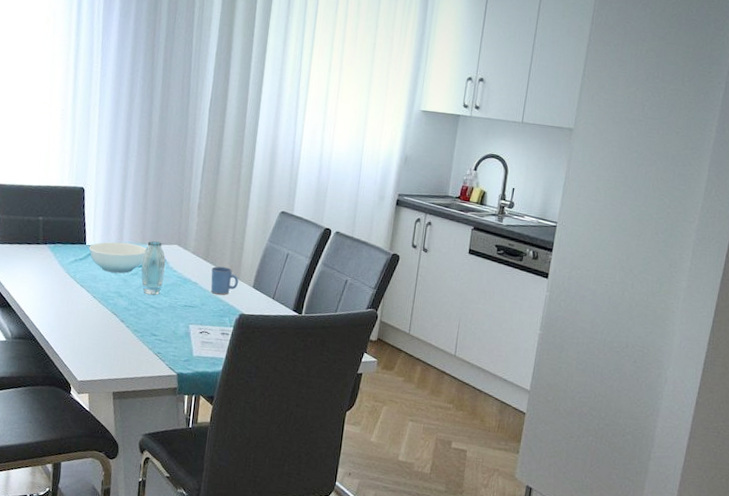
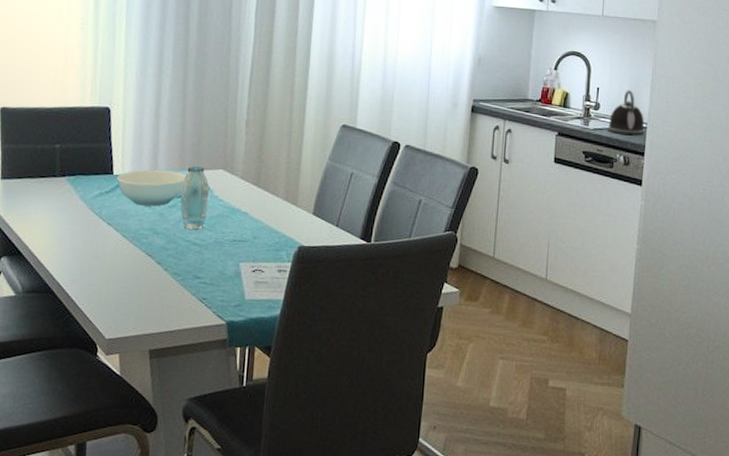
mug: present [210,266,239,295] -> none [263,192,297,226]
kettle: none [520,191,555,234] -> present [608,90,645,136]

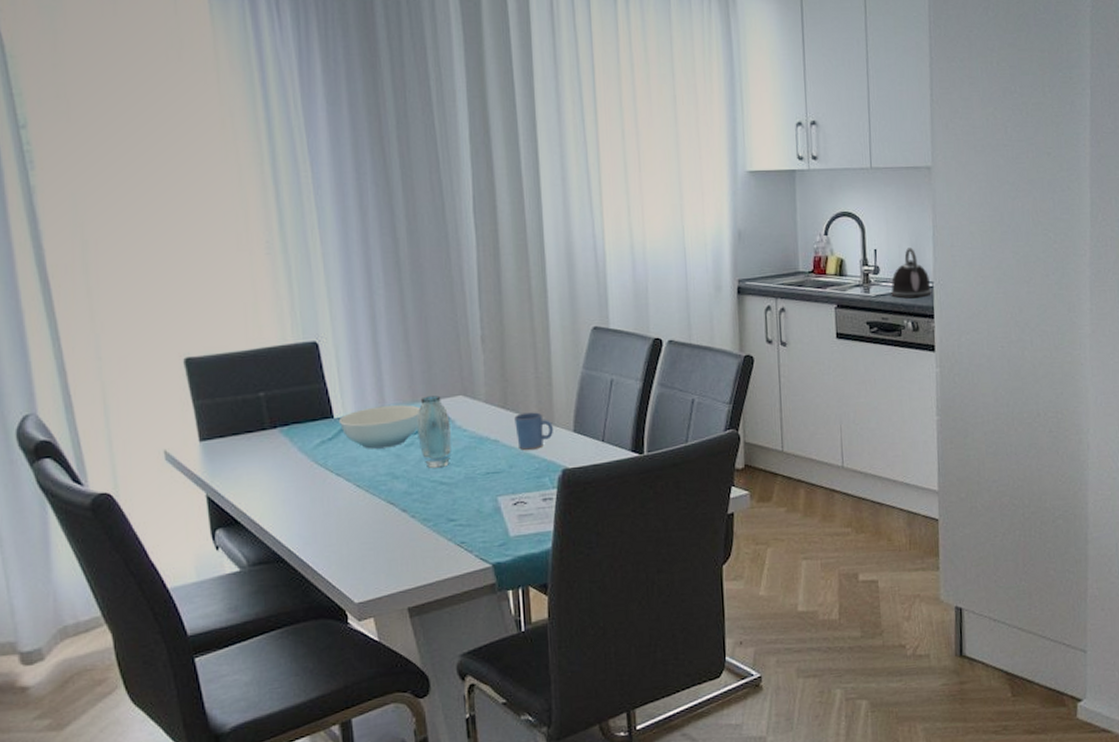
mug: none [263,192,297,226] -> present [514,412,554,451]

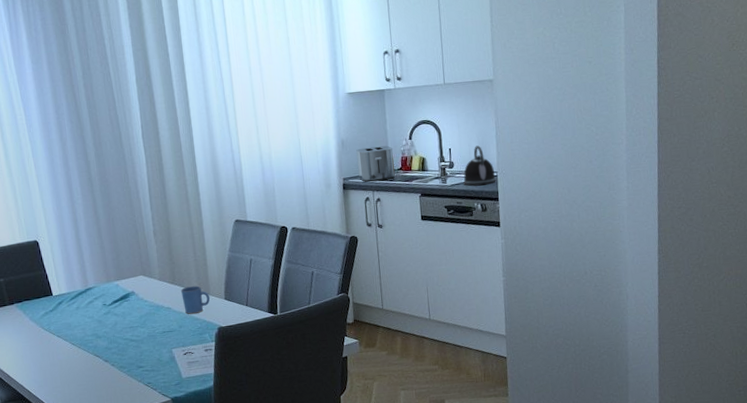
bowl: present [338,405,421,449] -> none [56,284,114,317]
vase: present [417,395,452,468] -> none [111,276,137,330]
toaster: none [757,241,805,287] -> present [356,145,395,183]

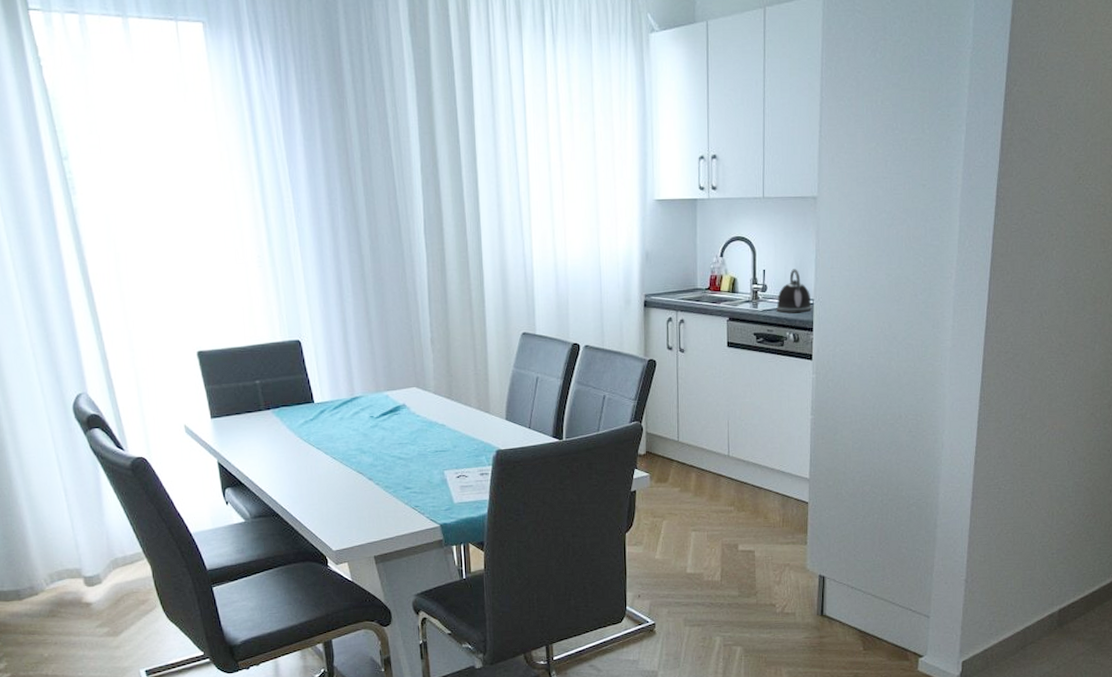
mug: present [181,285,210,315] -> none [458,402,490,434]
toaster: present [356,145,395,183] -> none [661,261,702,301]

